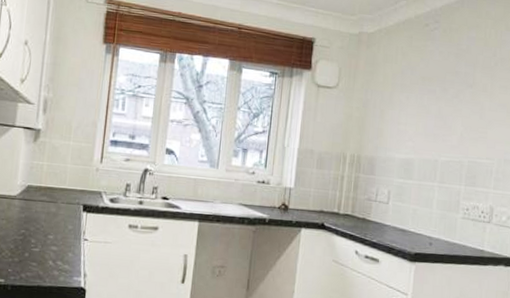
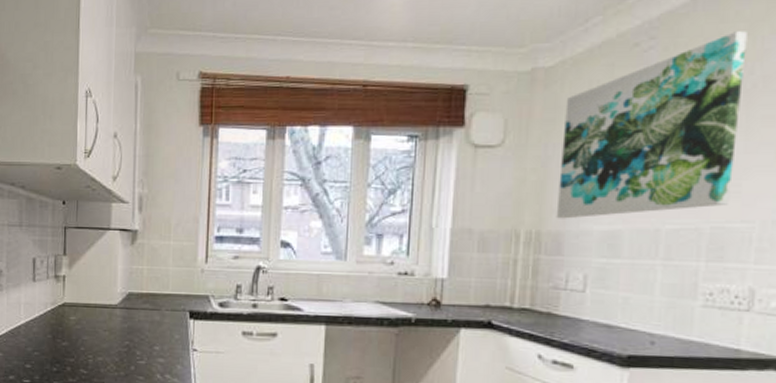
wall art: none [371,25,493,148] -> present [556,31,747,219]

